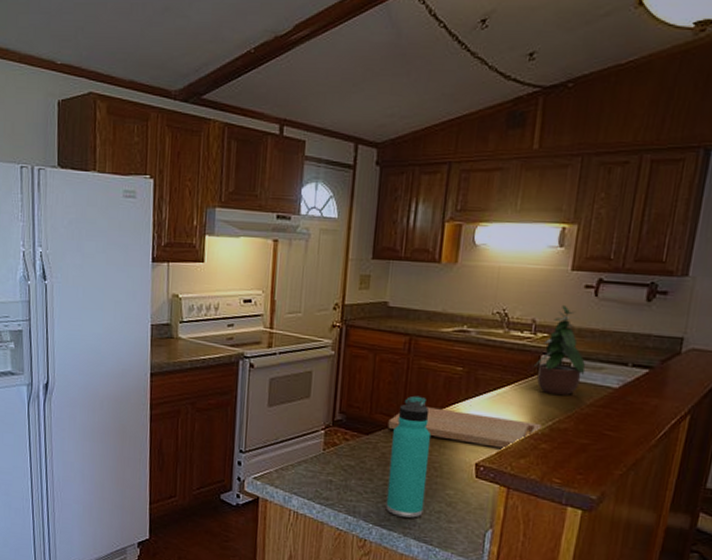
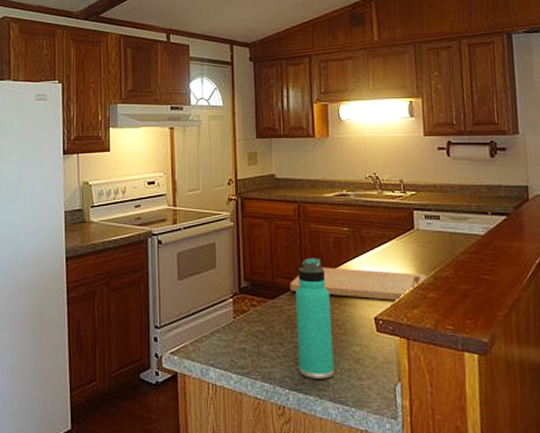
potted plant: present [534,305,586,396] -> none [409,166,454,246]

